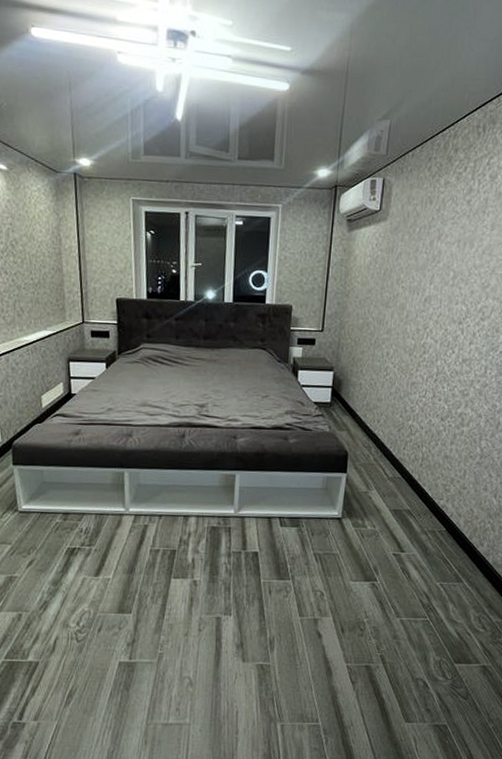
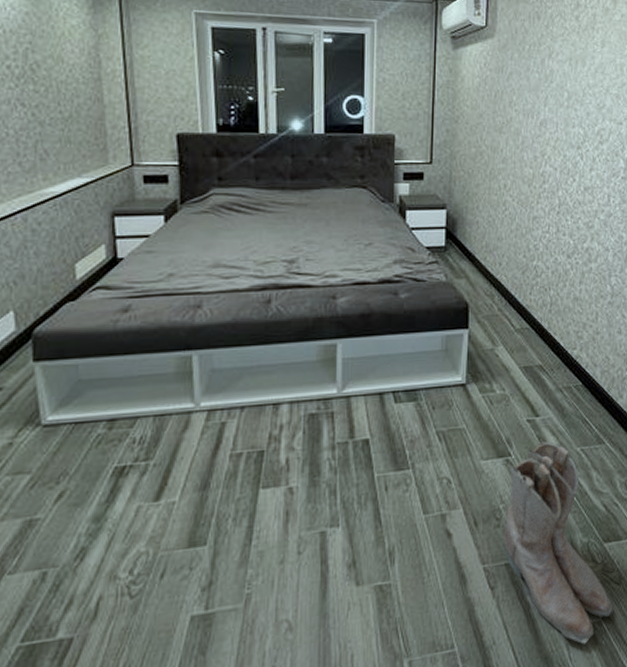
boots: none [365,572,459,740] -> present [503,440,613,645]

